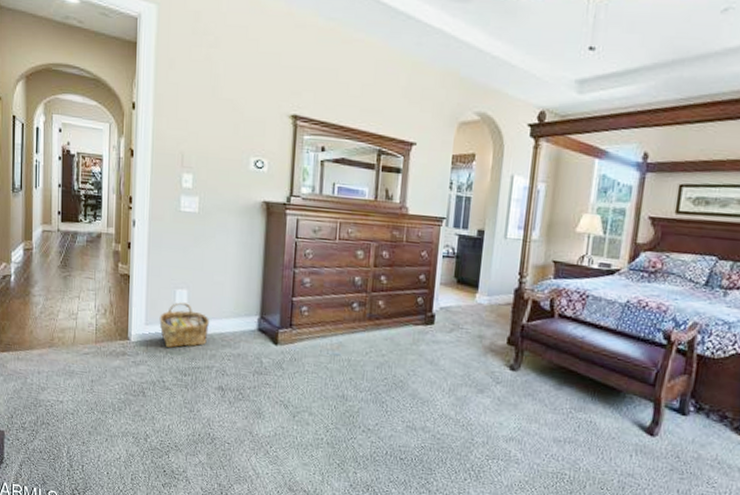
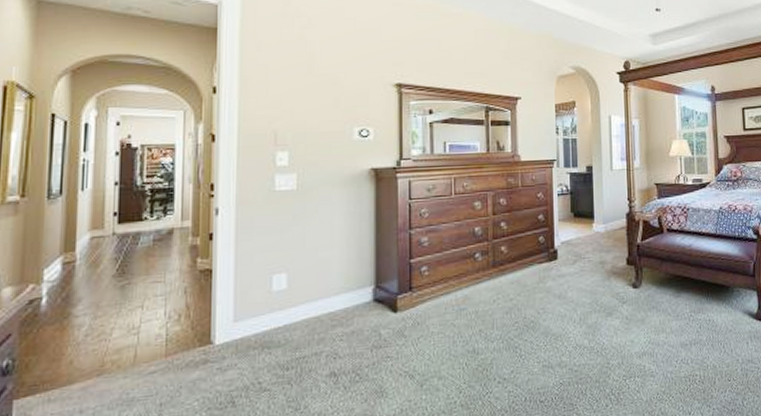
woven basket: present [159,302,210,348] -> none [252,287,316,342]

